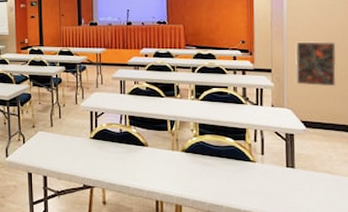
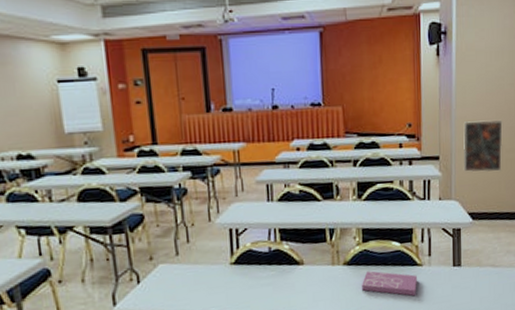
book: none [198,160,250,188] -> present [362,271,417,297]

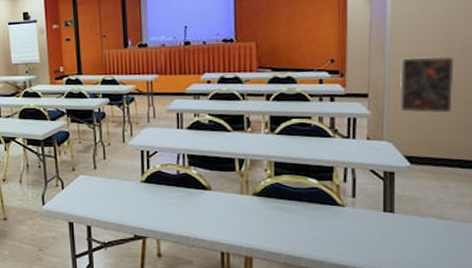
book: present [362,271,417,297] -> none [273,205,337,237]

